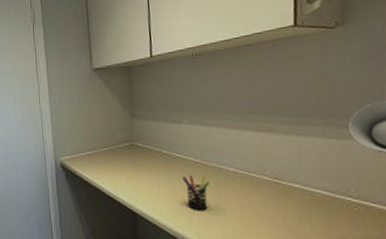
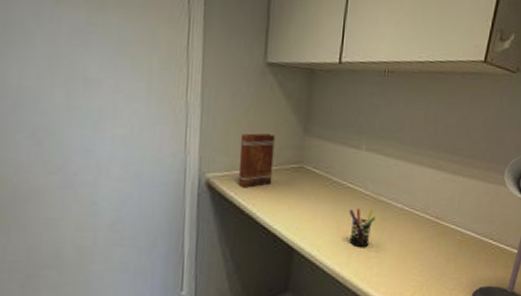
book: none [81,122,111,166] -> present [238,133,275,188]

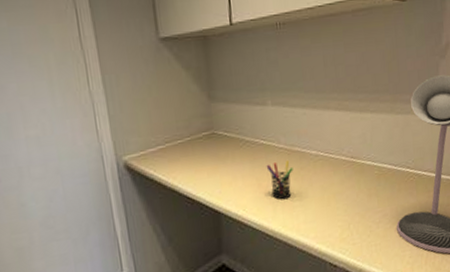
book: present [238,133,275,188] -> none [148,107,188,164]

